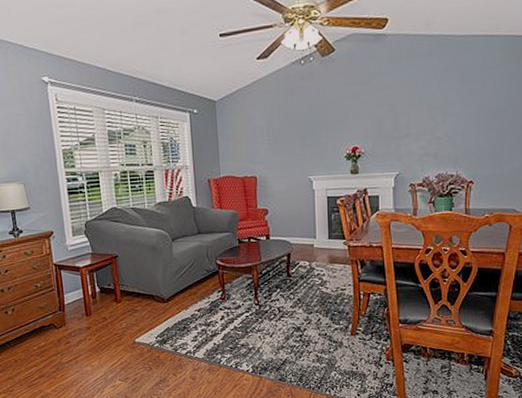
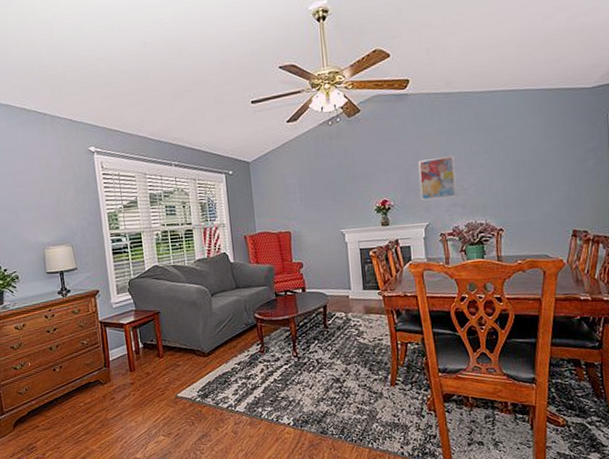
wall art: none [392,102,429,149] -> present [418,155,457,201]

